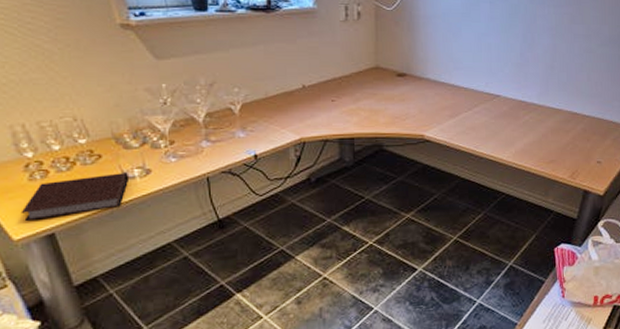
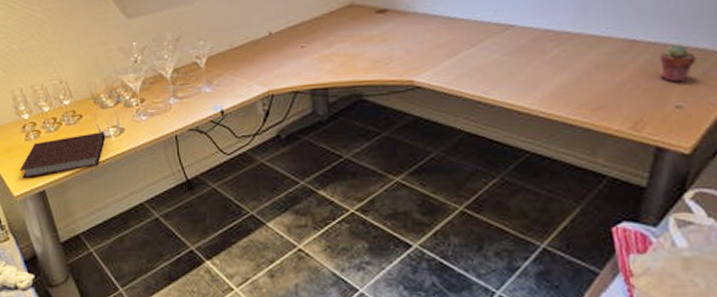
potted succulent: none [589,119,611,145] -> present [659,45,697,83]

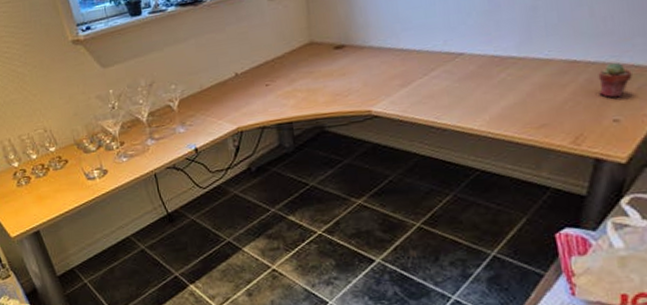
notebook: present [19,132,106,179] -> none [14,174,91,222]

